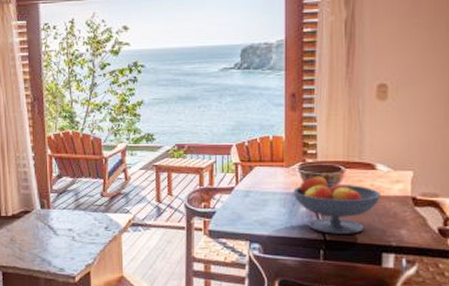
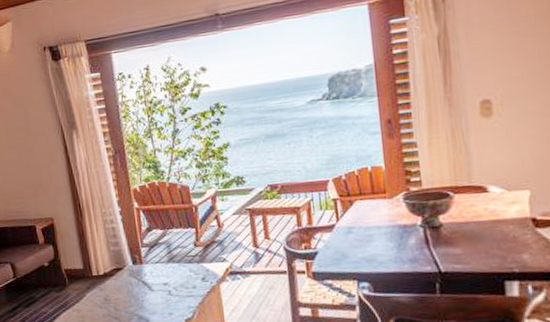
fruit bowl: present [293,176,382,234] -> none [399,204,497,265]

